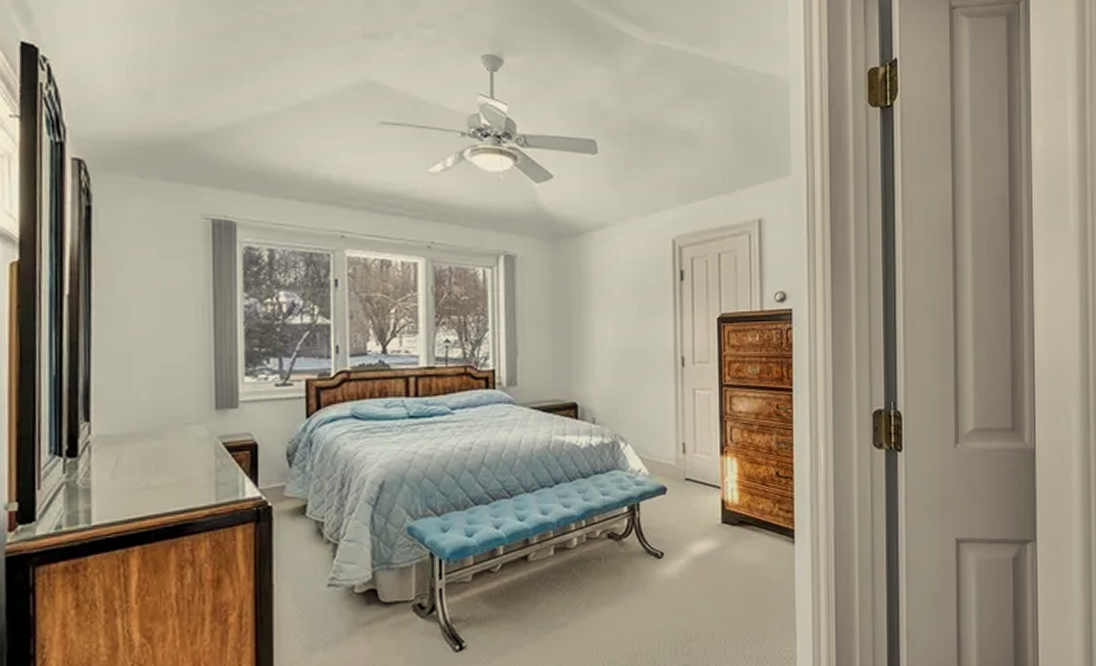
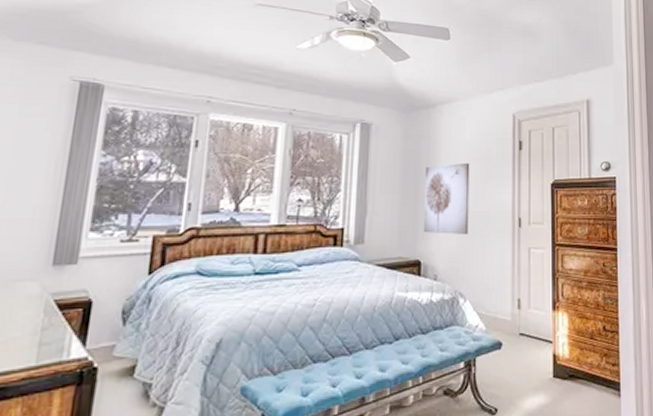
wall art: none [576,296,627,376] -> present [424,162,470,235]

